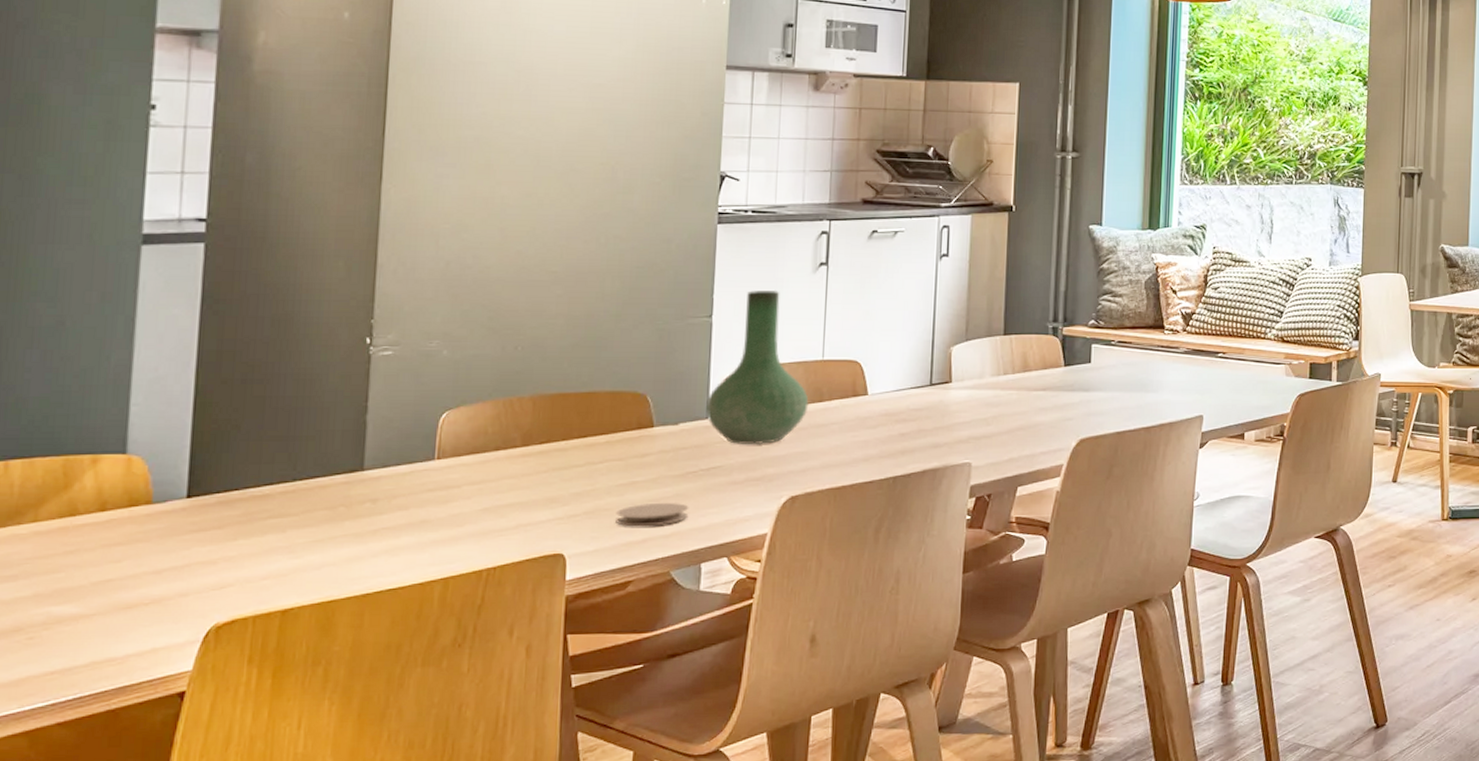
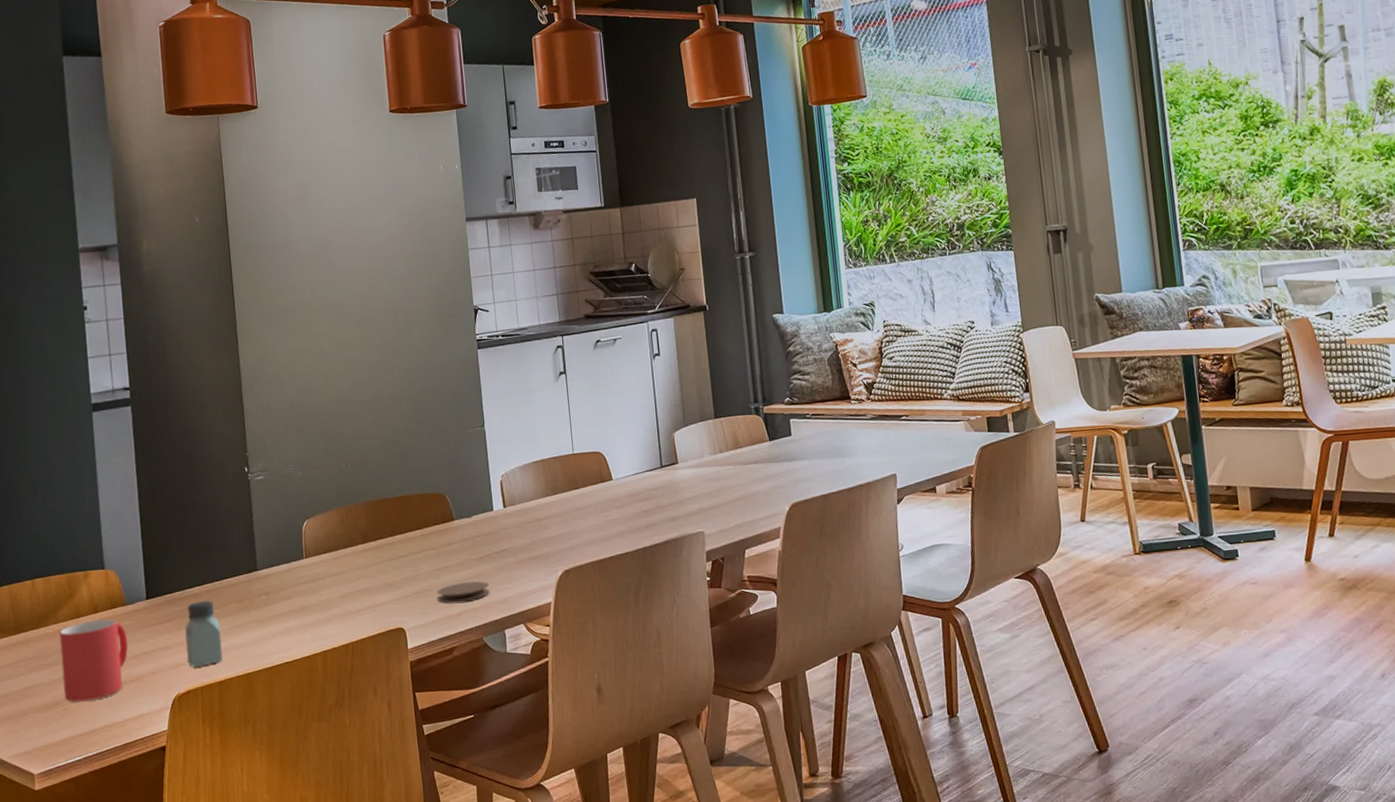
mug: none [32,520,149,629] -> present [59,619,128,702]
saltshaker: none [238,504,297,591] -> present [185,600,223,668]
vase: present [706,290,809,444] -> none [490,399,568,530]

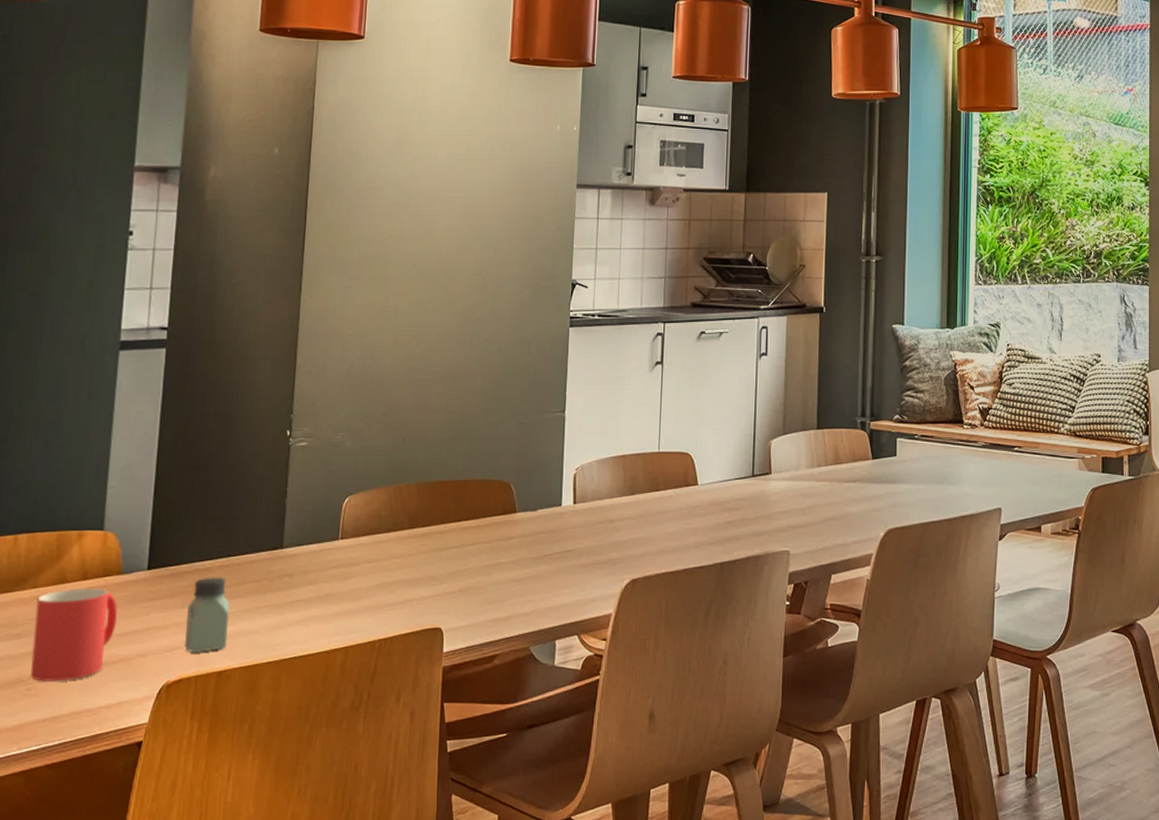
coaster: present [436,580,490,603] -> none [484,582,546,605]

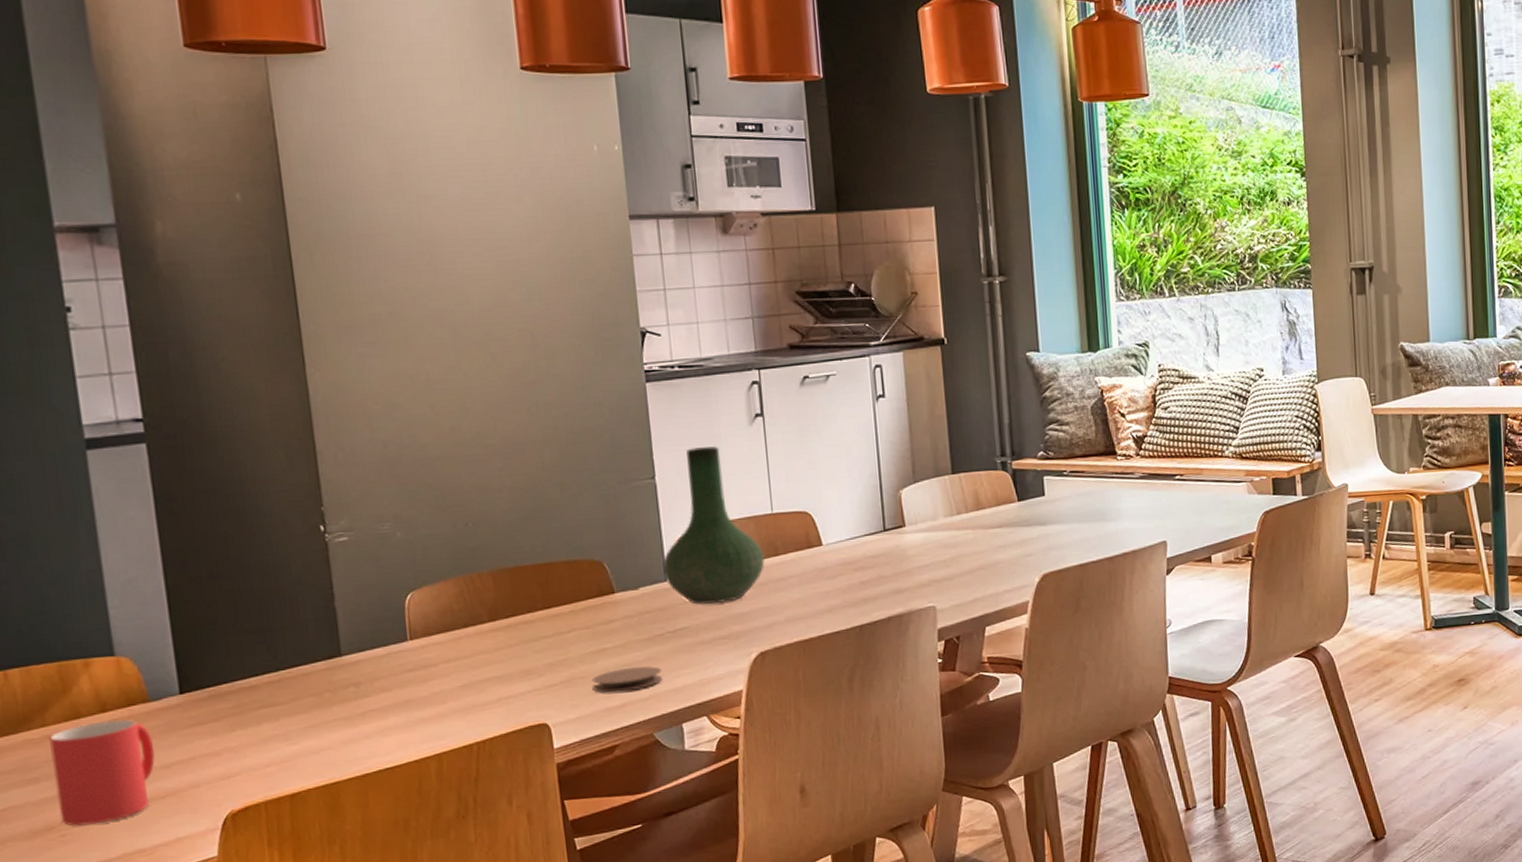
saltshaker: present [185,577,230,654] -> none [239,694,295,779]
coaster: none [484,582,546,605] -> present [592,665,663,693]
vase: none [560,388,647,530] -> present [663,446,765,604]

